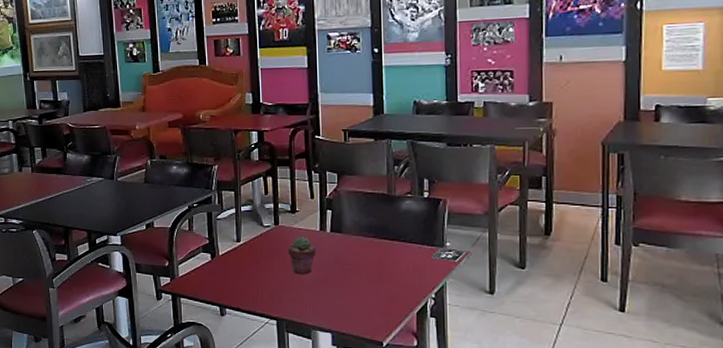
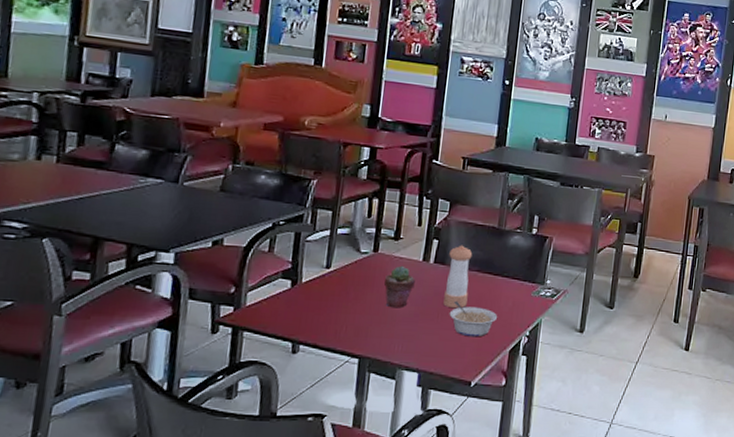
pepper shaker: none [344,213,368,274] -> present [443,245,473,309]
legume: none [352,266,401,300] -> present [449,300,498,337]

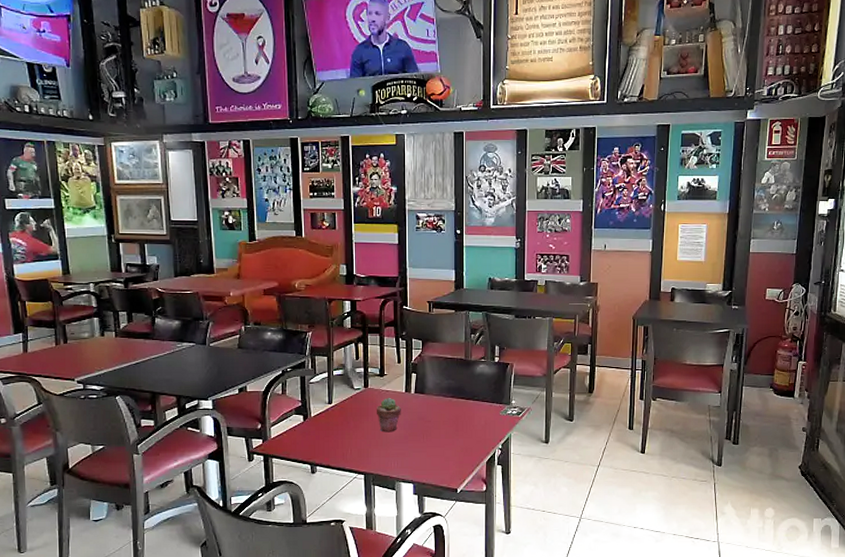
pepper shaker: present [443,245,473,309] -> none [426,376,446,430]
legume: present [449,300,498,337] -> none [432,423,474,452]

